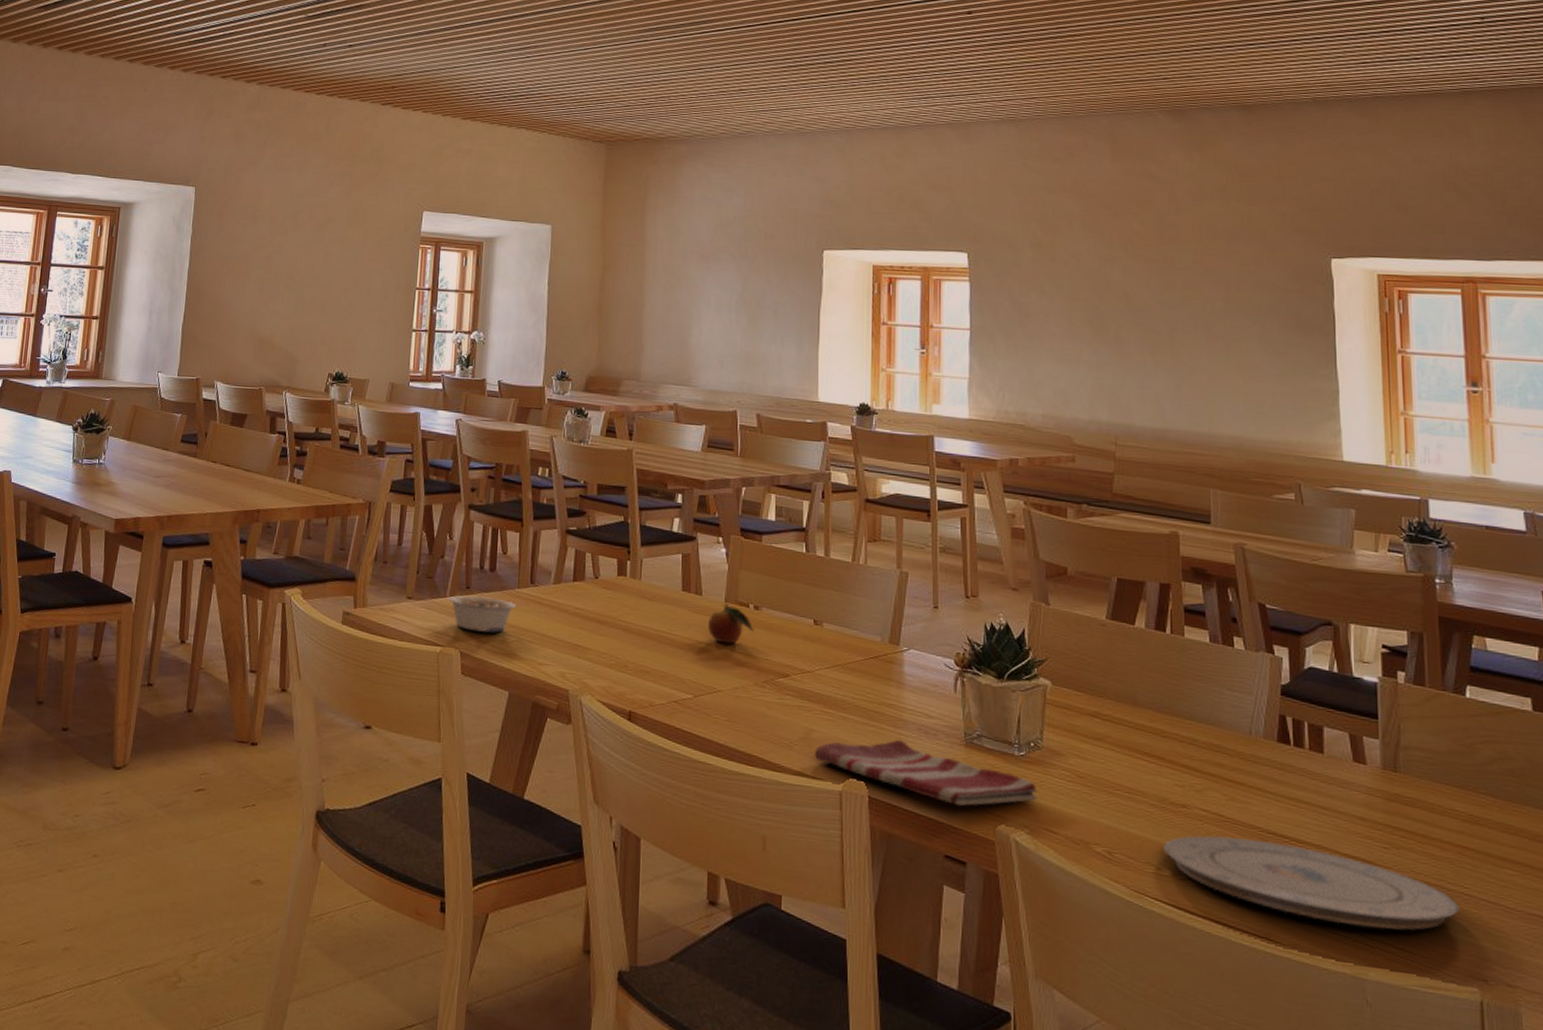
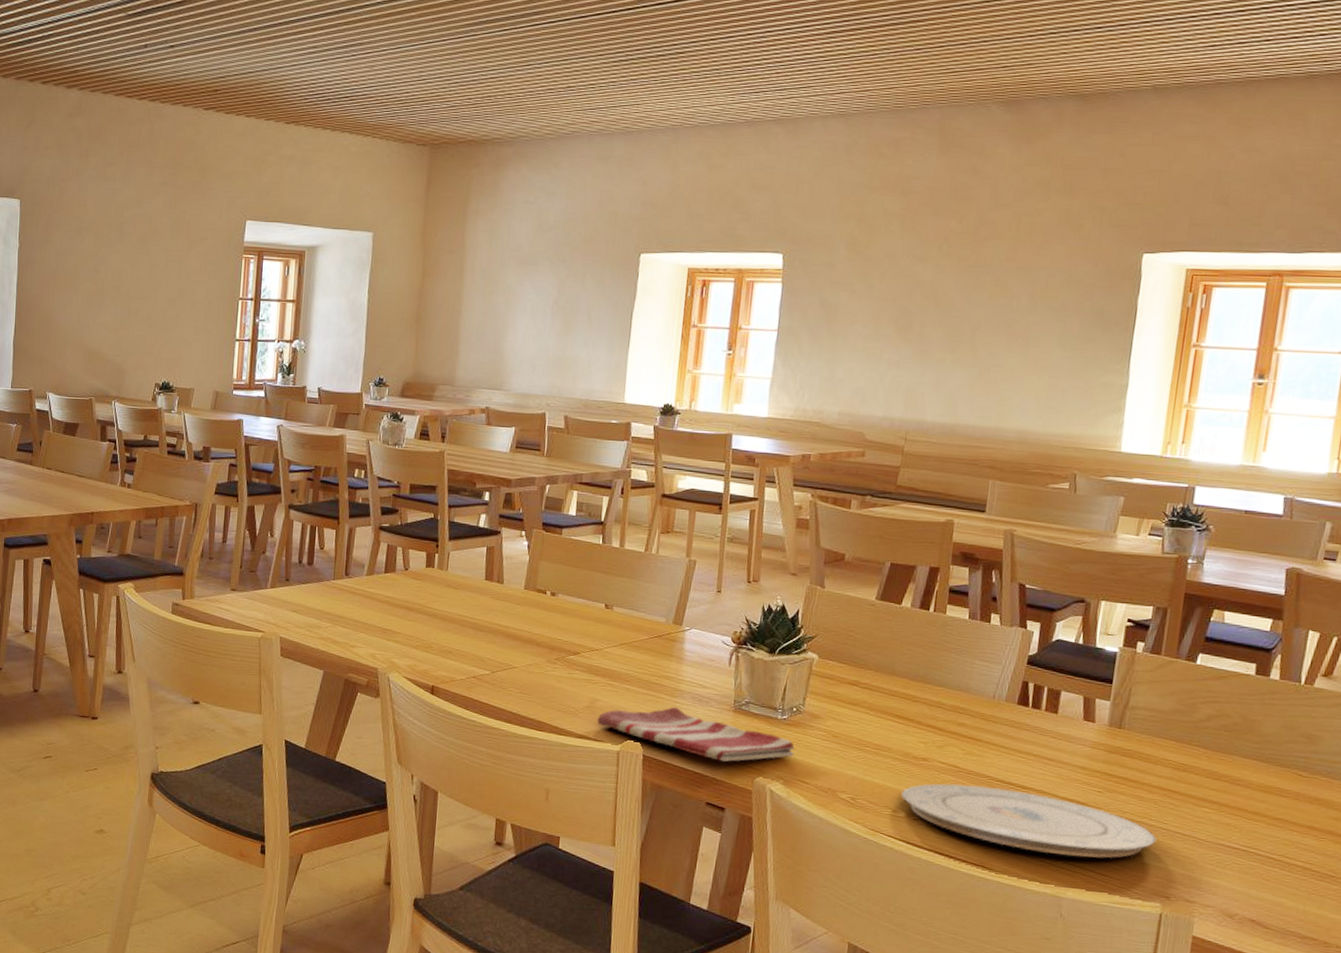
legume: present [448,594,517,633] -> none [268,586,332,620]
fruit: present [708,598,754,645] -> none [507,586,550,627]

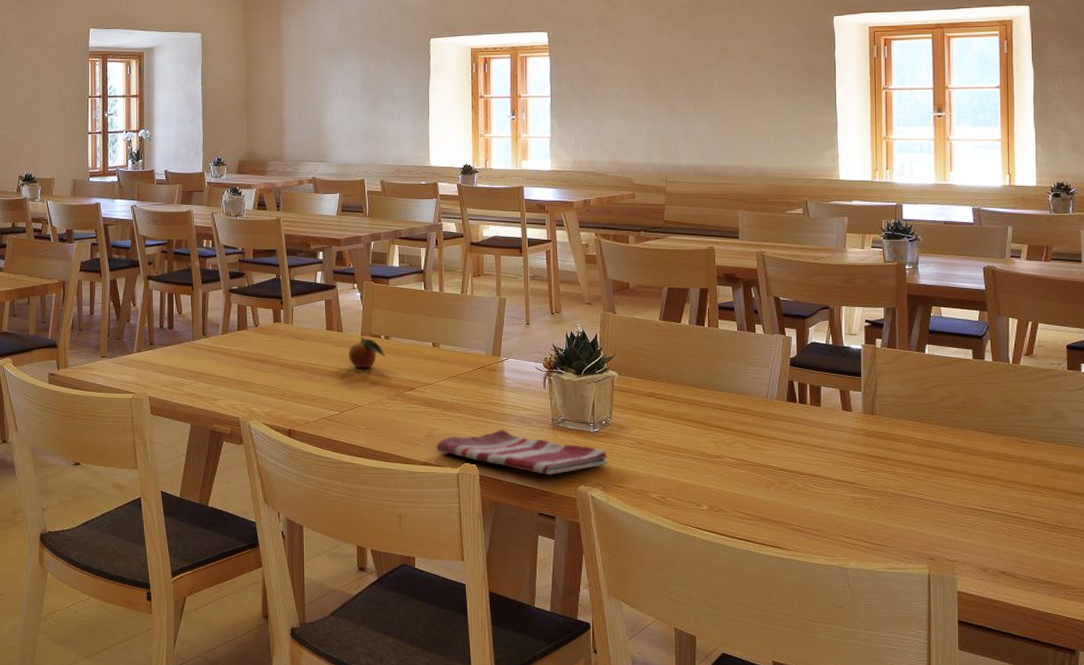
fruit: none [507,586,550,627] -> present [349,332,386,369]
plate: present [901,783,1157,858] -> none [702,475,916,531]

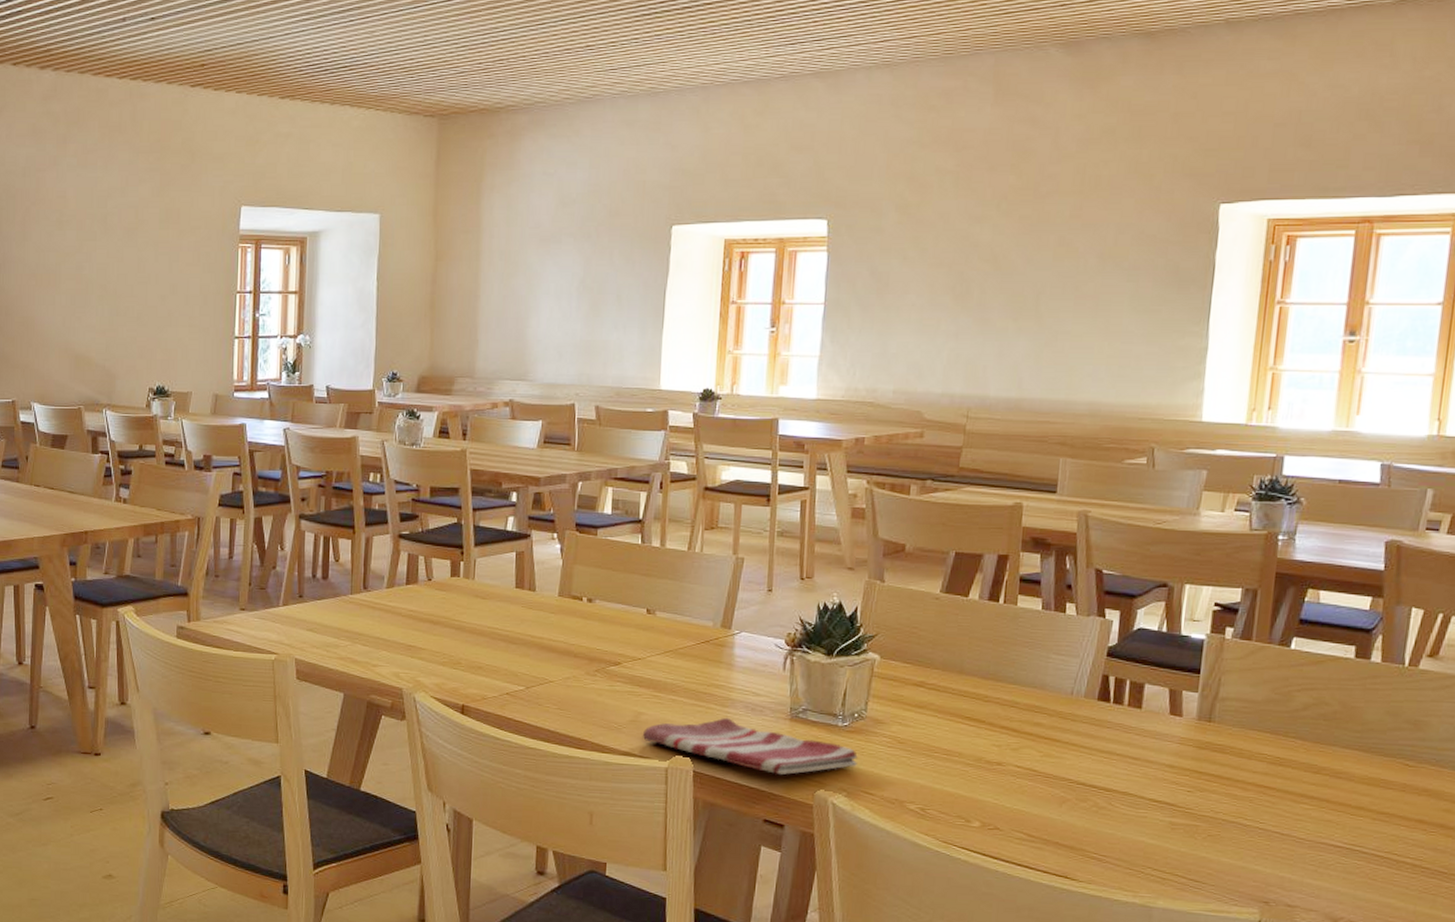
fruit: present [349,332,386,369] -> none [541,593,587,637]

